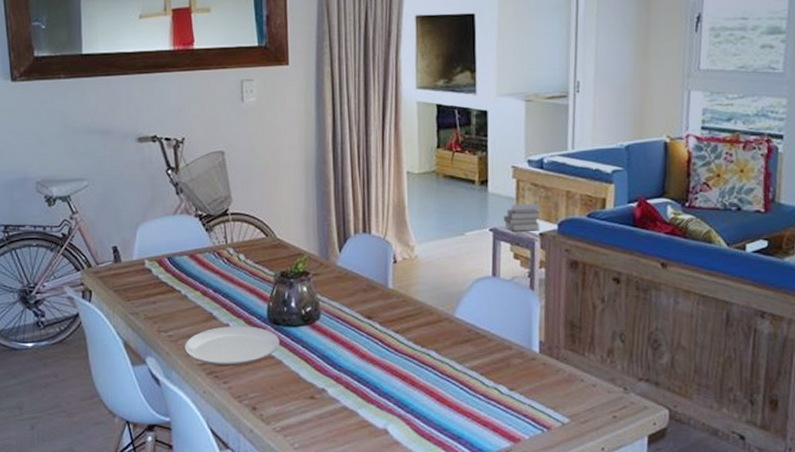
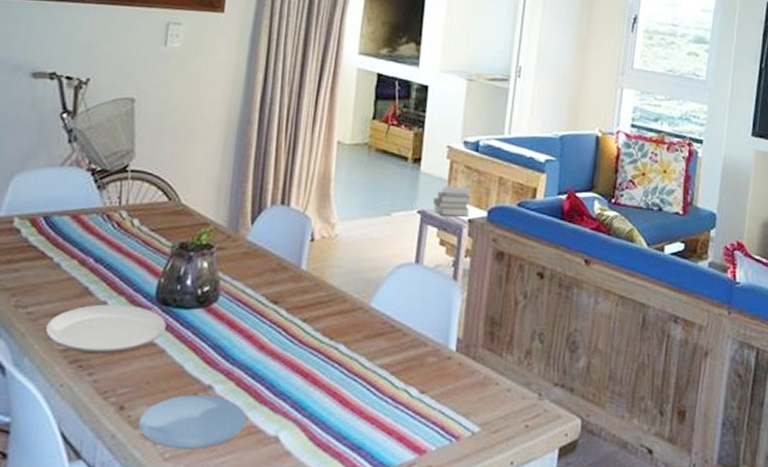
plate: none [270,397,359,440] -> present [138,395,247,450]

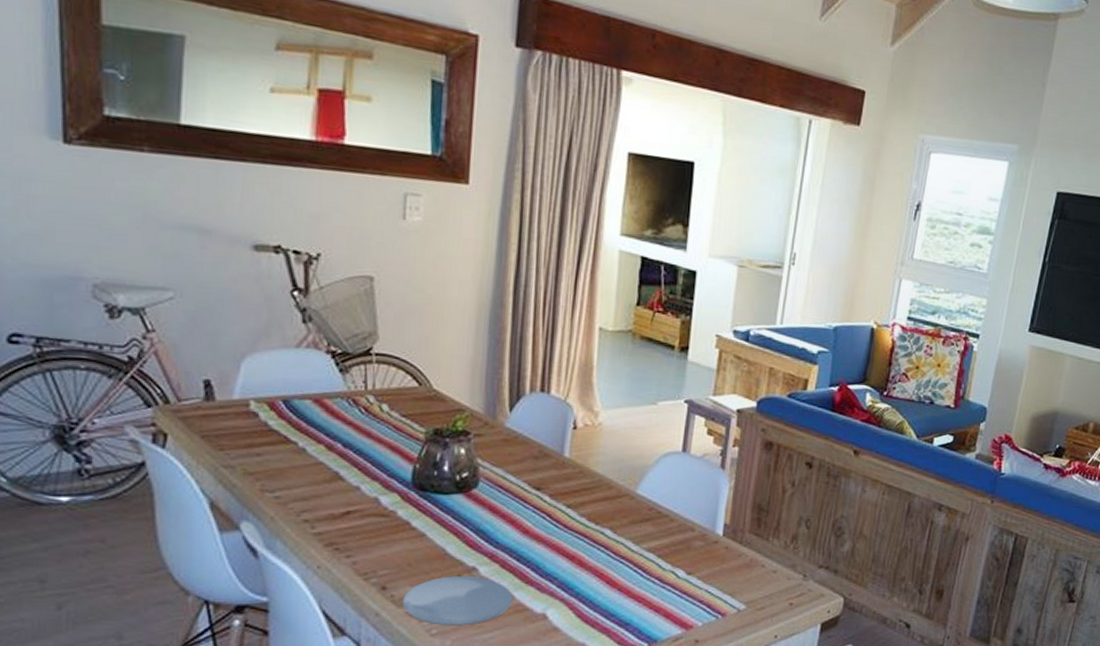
plate: present [46,304,166,355] -> none [297,489,425,538]
books: present [432,186,471,217] -> none [700,375,740,407]

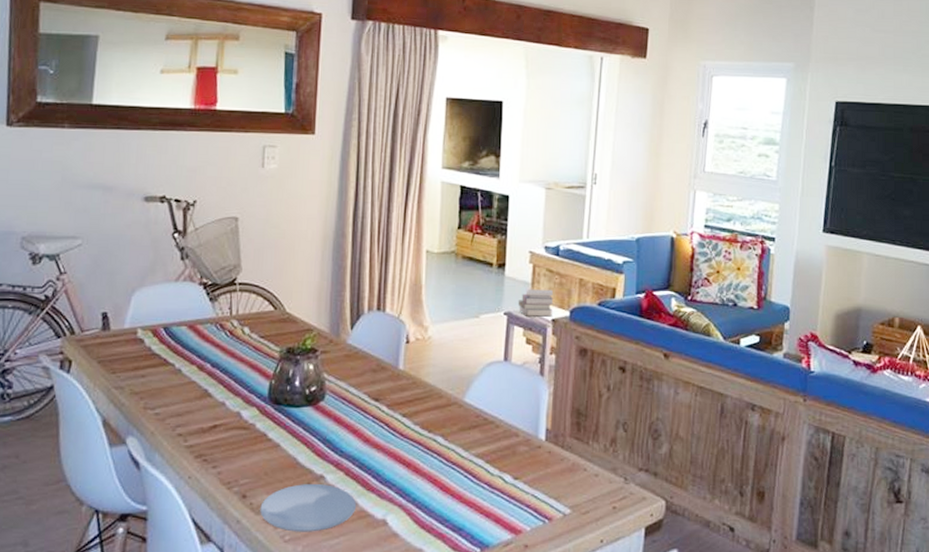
books: none [700,375,740,407] -> present [518,288,554,317]

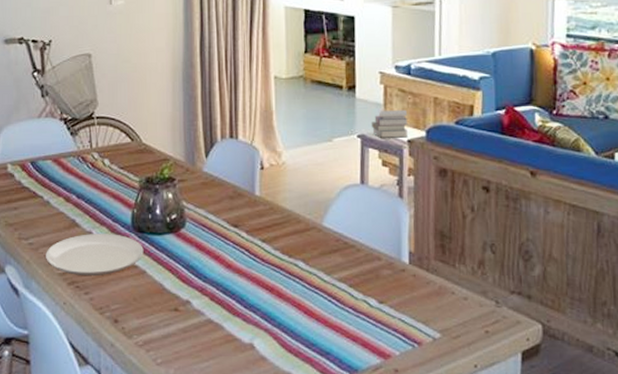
plate: none [172,404,279,450] -> present [46,234,144,277]
plate: present [260,484,357,532] -> none [132,309,224,356]

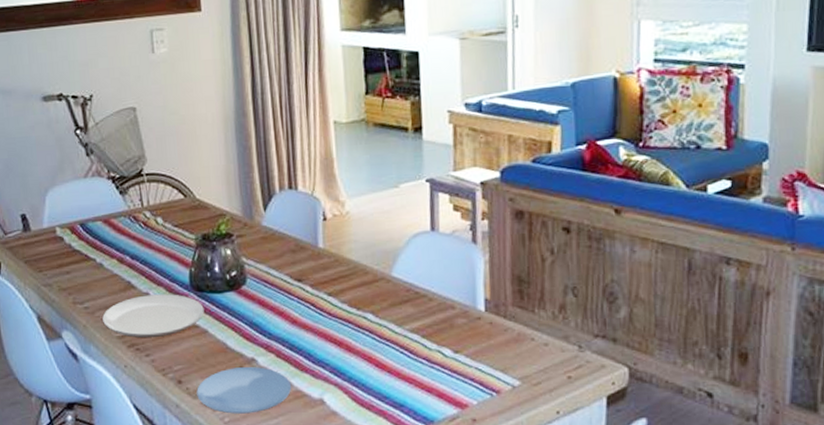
plate: none [132,309,224,356] -> present [196,367,292,414]
books: present [371,109,408,138] -> none [440,149,481,181]

